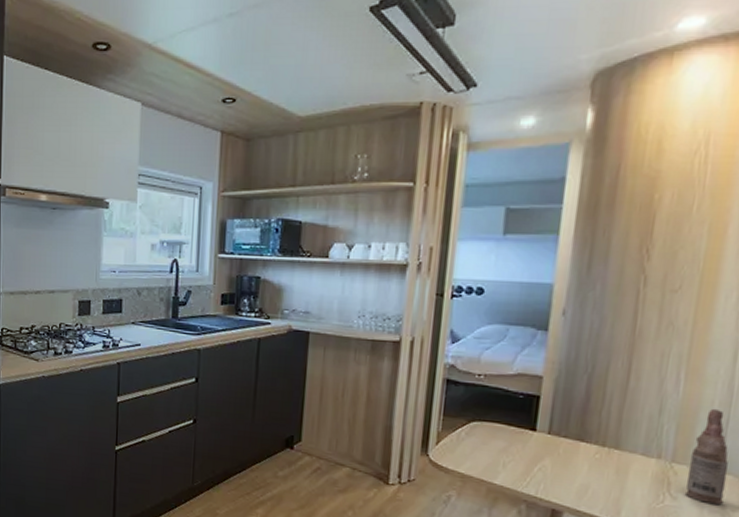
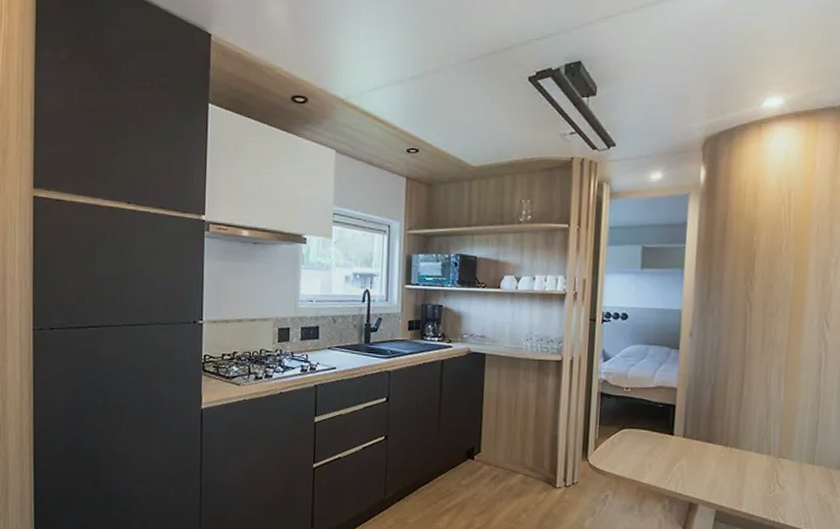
bottle: present [685,408,729,504] -> none [790,411,821,491]

